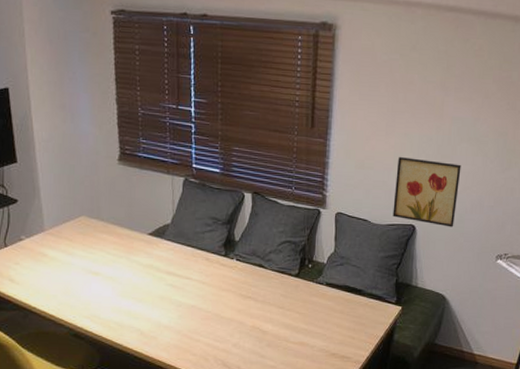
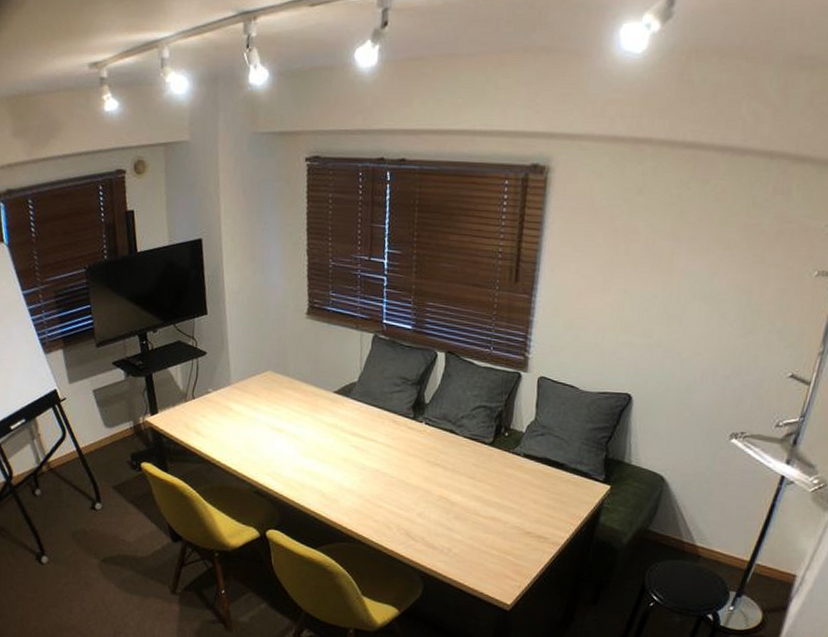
wall art: present [392,157,461,227] -> none [605,316,692,399]

